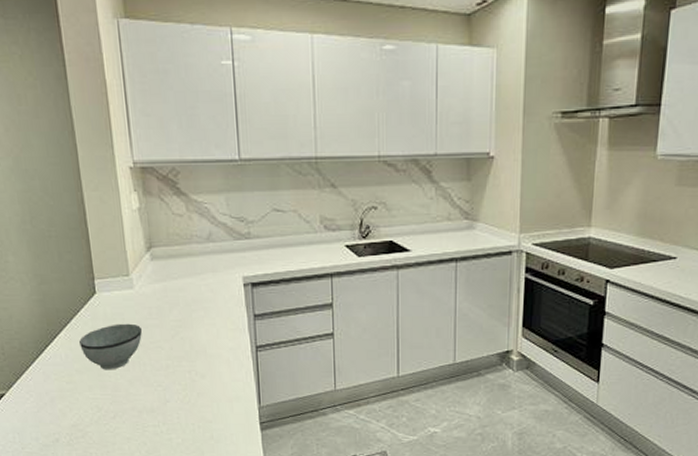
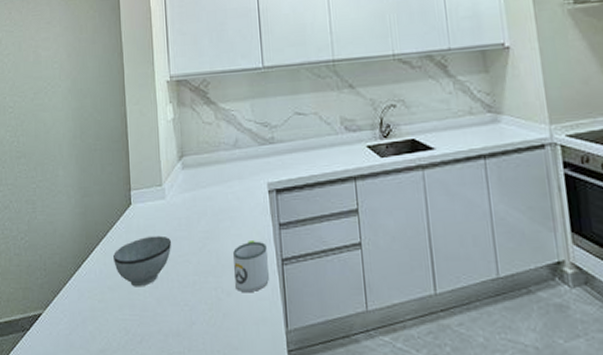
mug: none [207,328,243,375] -> present [233,239,269,293]

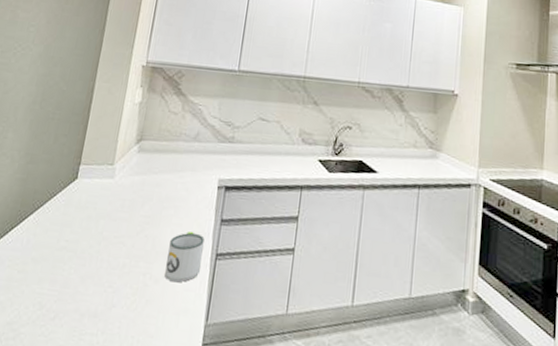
bowl: present [113,235,172,287] -> none [44,213,111,263]

